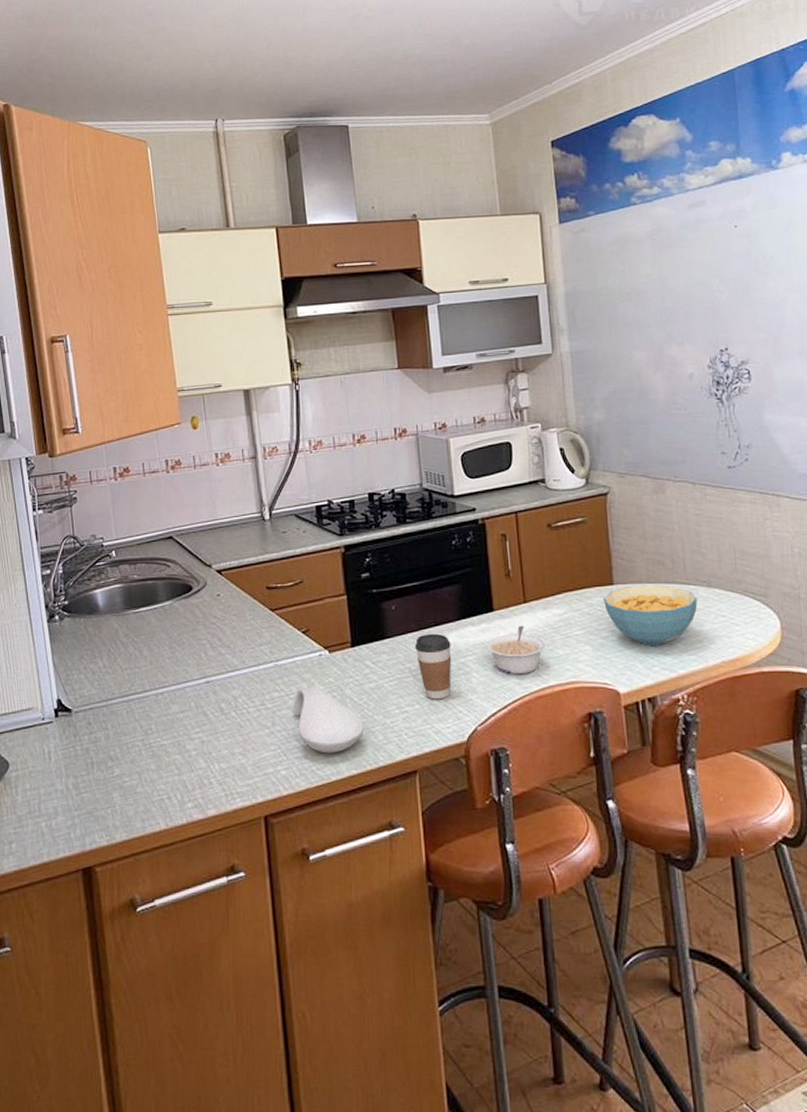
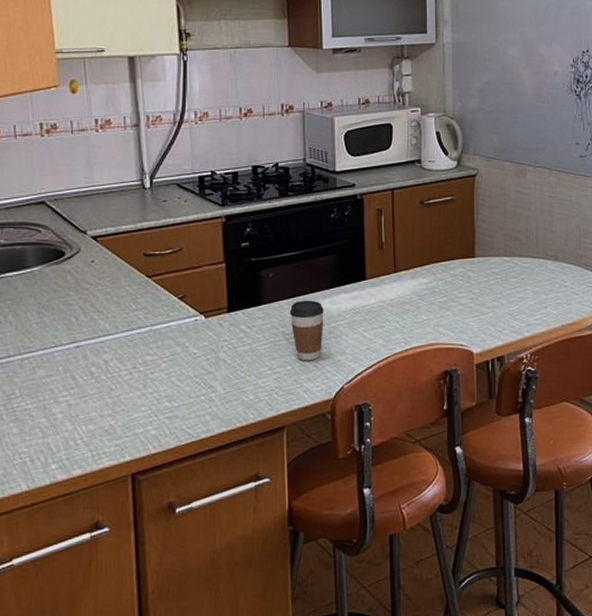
spoon rest: present [293,686,364,754] -> none [166,349,236,413]
legume: present [485,625,545,675] -> none [356,292,411,338]
cereal bowl: present [604,585,698,646] -> none [466,258,545,312]

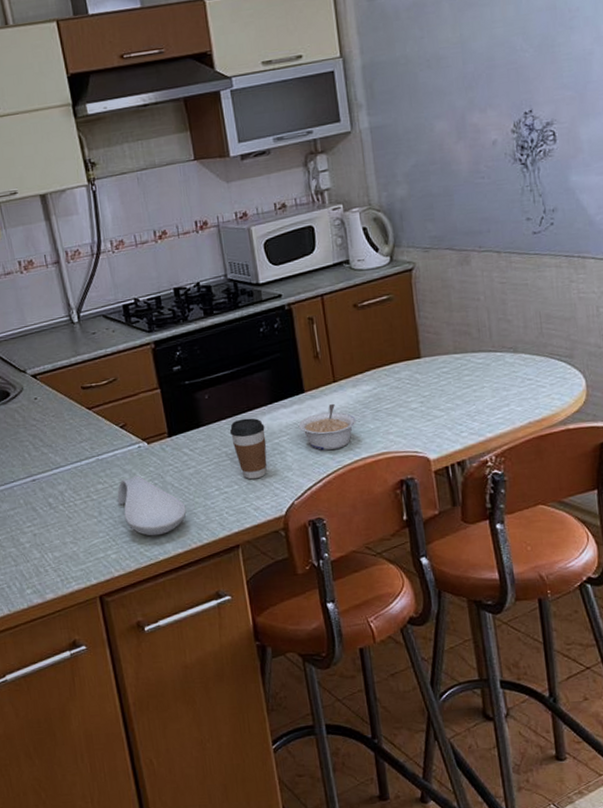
spoon rest: none [166,349,236,413] -> present [117,475,187,536]
legume: none [356,292,411,338] -> present [298,403,356,451]

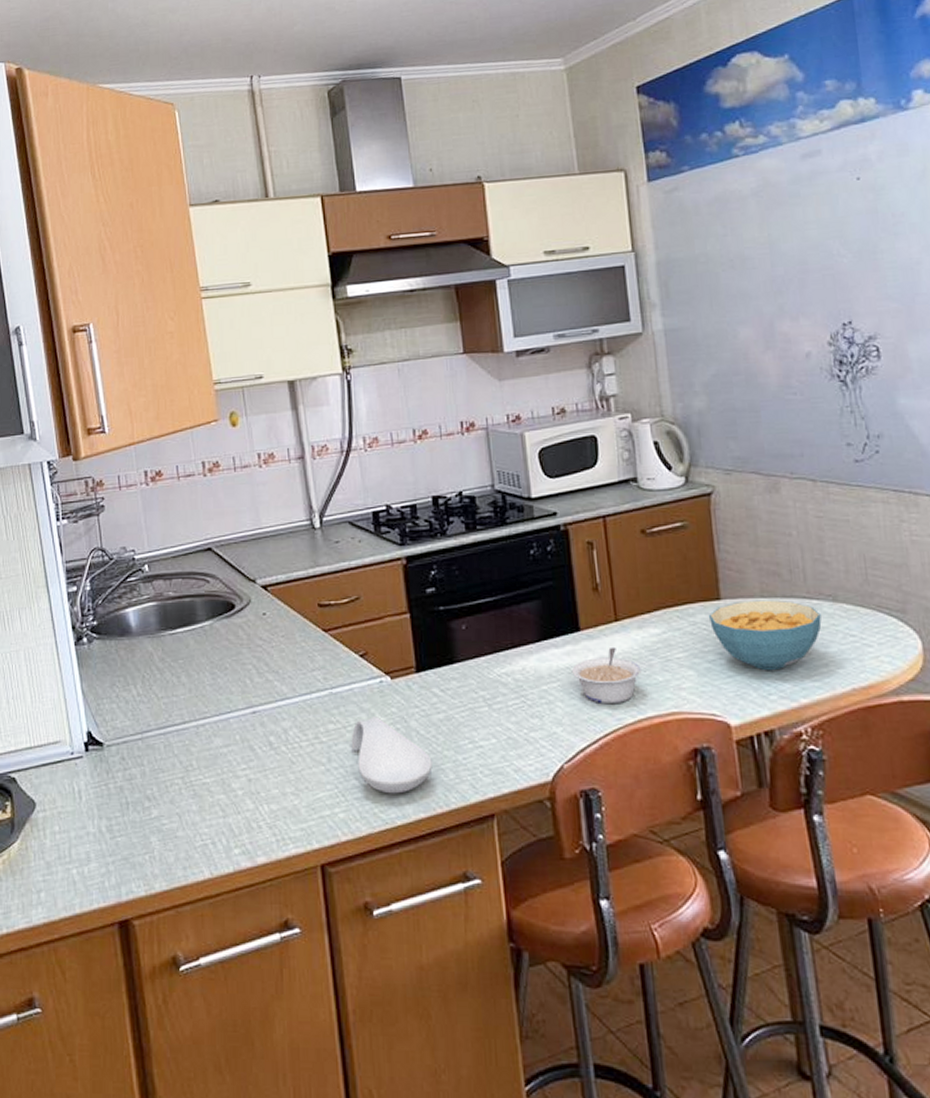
coffee cup: present [229,418,267,480] -> none [489,657,533,733]
cereal bowl: none [412,355,504,414] -> present [709,600,822,671]

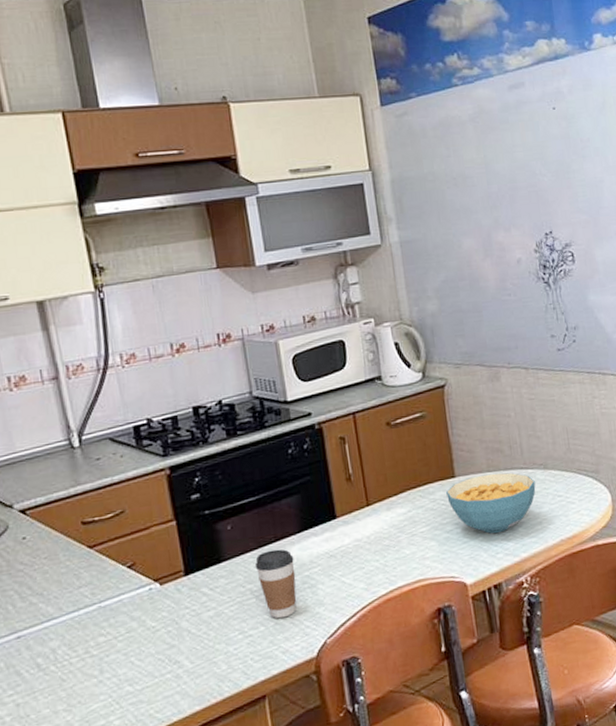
spoon rest: present [351,717,433,794] -> none [122,623,205,695]
coffee cup: none [489,657,533,733] -> present [255,549,297,619]
legume: present [571,646,641,705] -> none [330,529,391,581]

